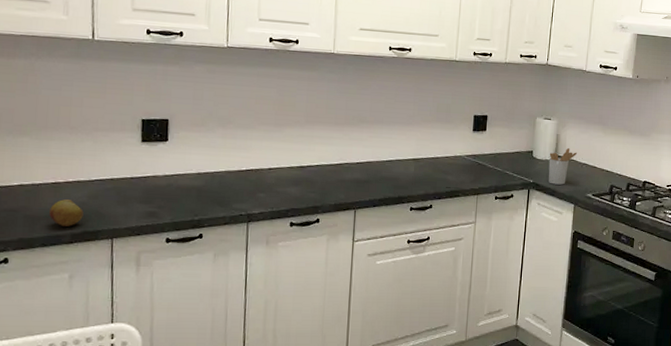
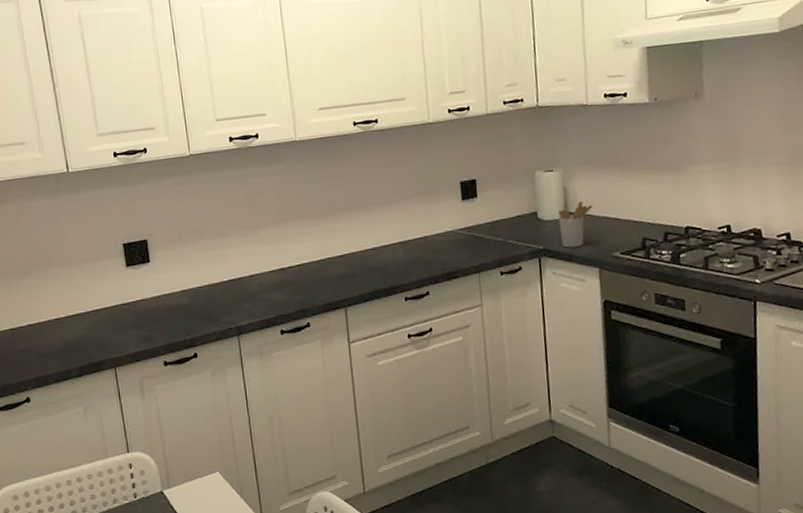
fruit: present [49,199,84,226] -> none [57,333,87,361]

